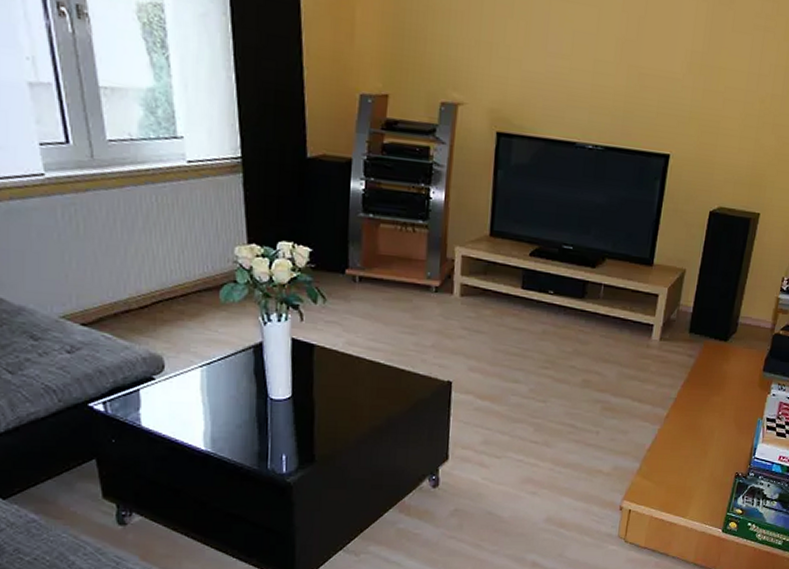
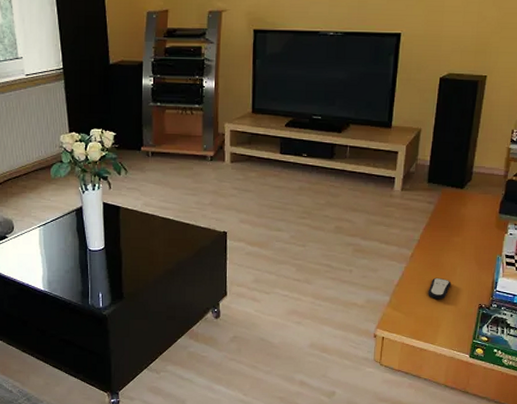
remote control: none [682,442,708,467] -> present [428,277,451,300]

